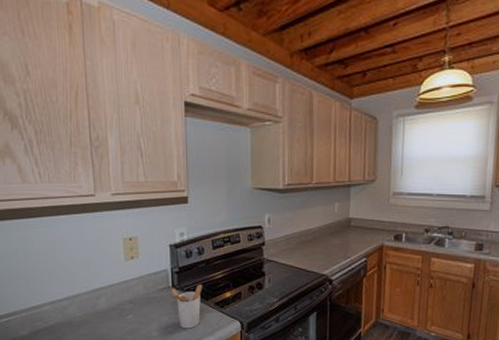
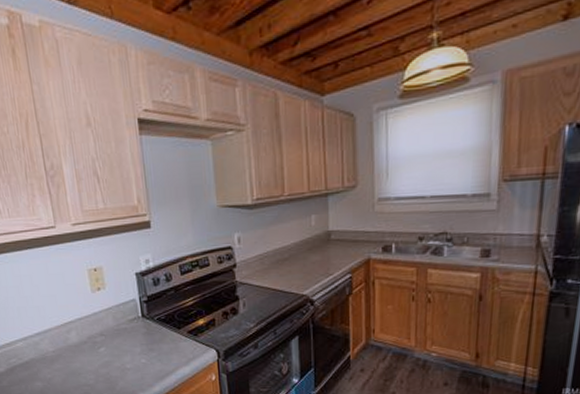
utensil holder: present [172,285,203,329] -> none [142,313,174,360]

